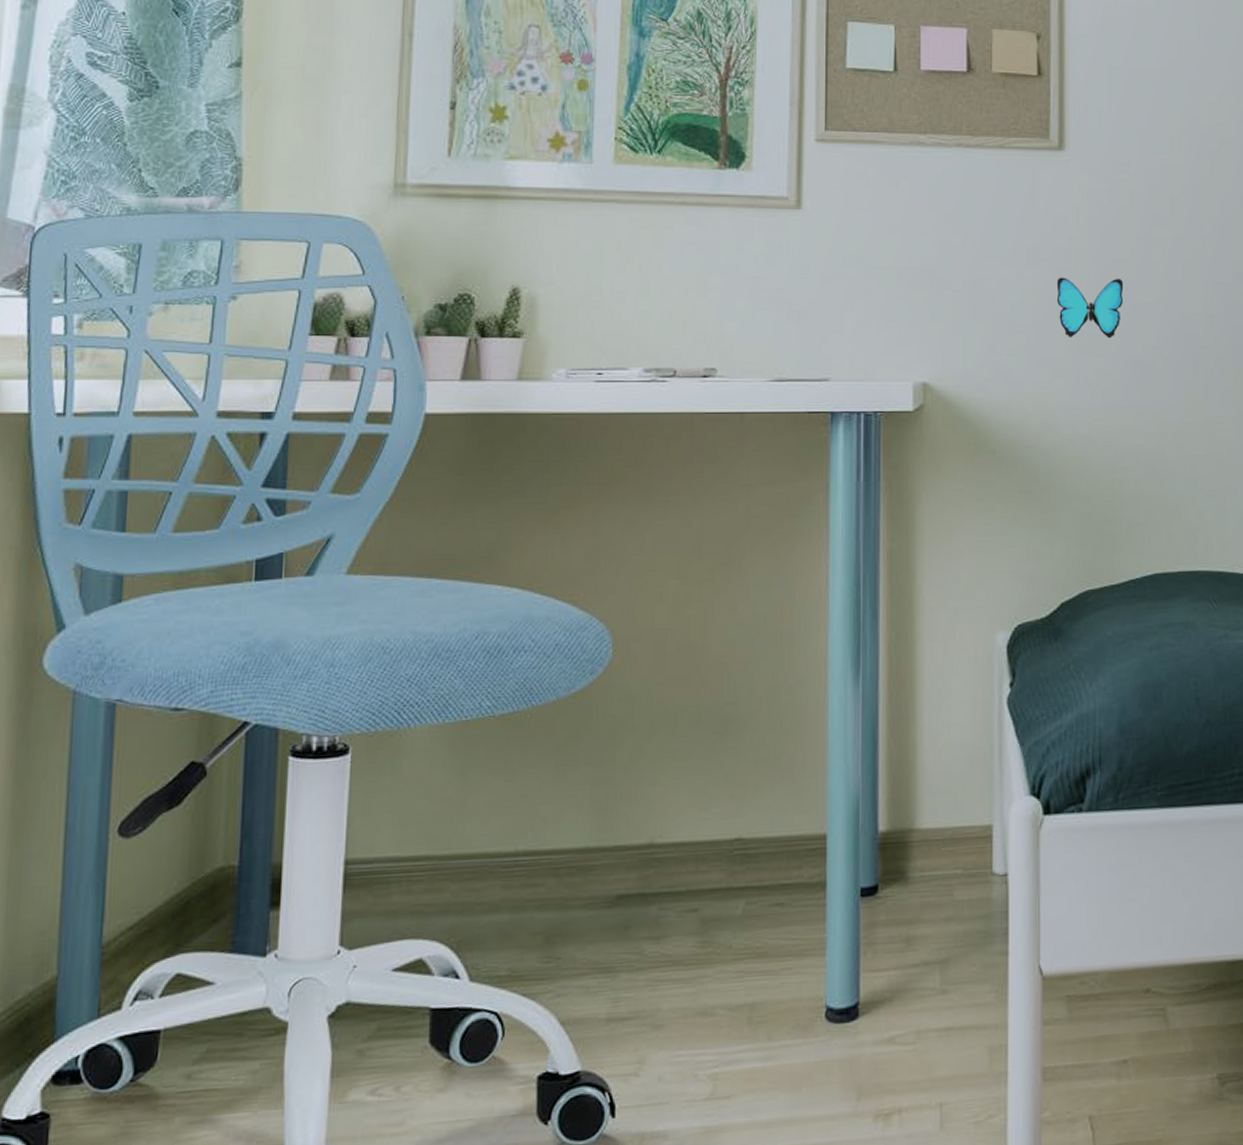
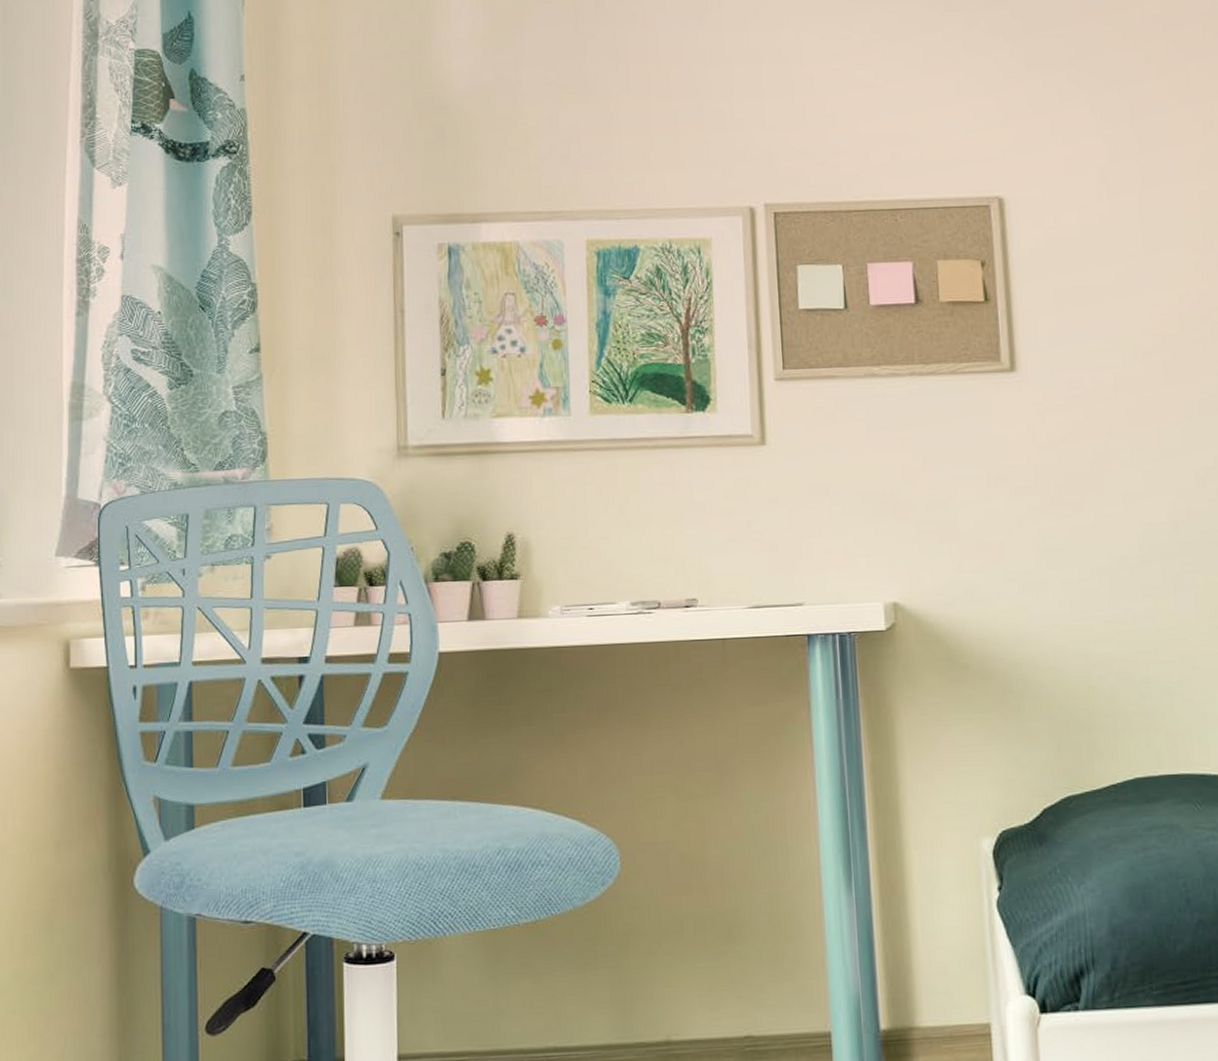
decorative butterfly: present [1056,277,1124,339] -> none [1017,493,1085,553]

